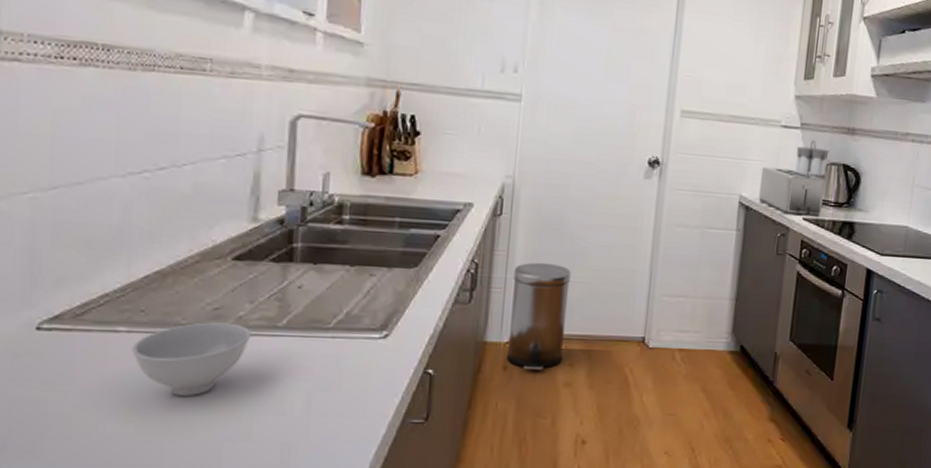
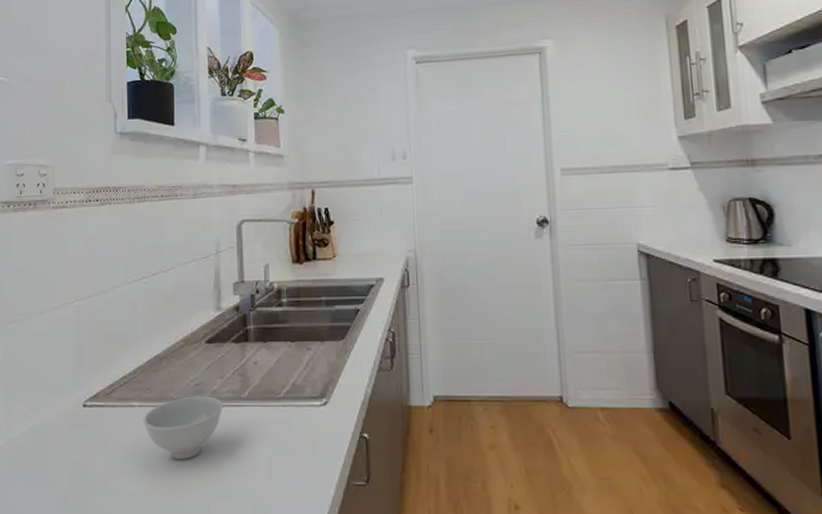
pedal bin: present [506,262,571,370] -> none [426,327,483,433]
toaster: present [758,167,826,217] -> none [655,210,734,258]
spice rack: present [795,139,829,207] -> none [690,176,735,246]

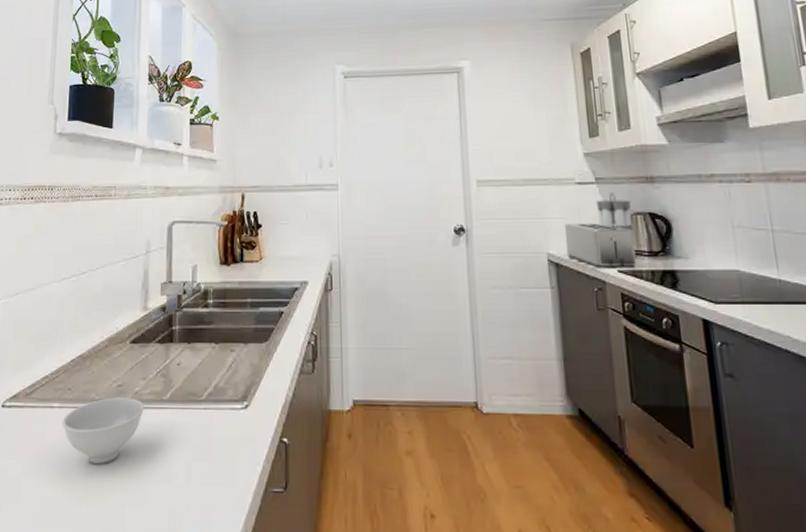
toaster: none [655,210,734,258] -> present [564,223,636,268]
spice rack: none [690,176,735,246] -> present [595,191,637,258]

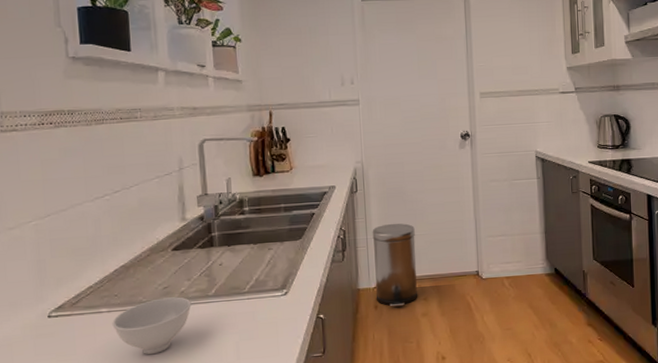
pedal bin: none [347,331,400,438] -> present [372,223,417,307]
toaster: present [564,223,636,268] -> none [549,125,603,161]
spice rack: present [595,191,637,258] -> none [574,98,603,151]

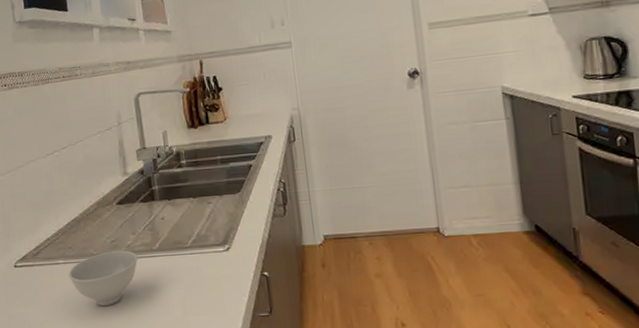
pedal bin: present [372,223,417,307] -> none [314,174,369,266]

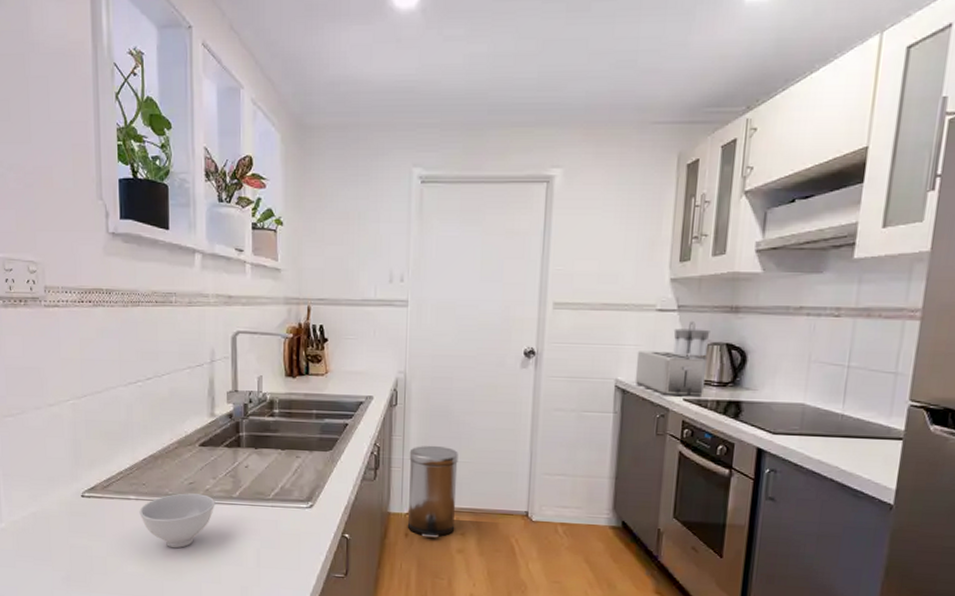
pedal bin: none [314,174,369,266] -> present [407,445,458,538]
toaster: none [517,52,591,96] -> present [634,351,708,397]
spice rack: none [549,20,592,82] -> present [673,320,710,387]

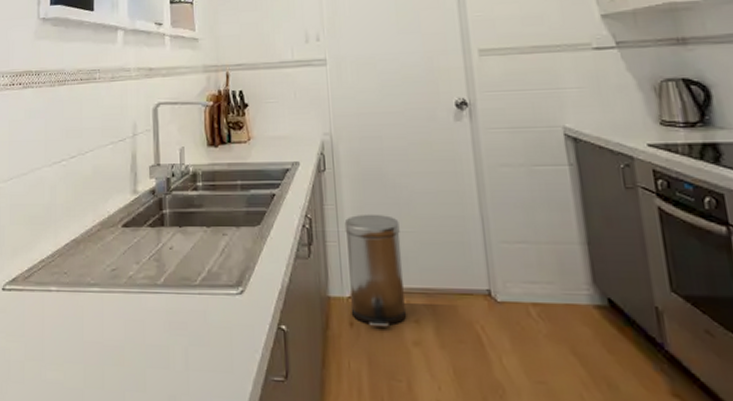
bowl: present [139,493,215,549] -> none [60,281,139,349]
toaster: present [634,351,708,397] -> none [581,92,670,142]
spice rack: present [673,320,710,387] -> none [617,56,670,130]

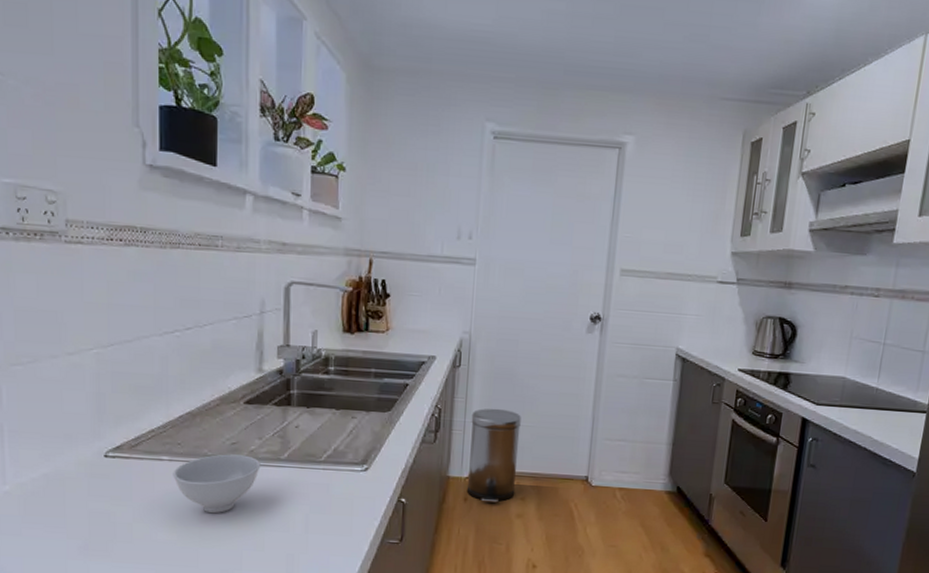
bowl: none [60,281,139,349] -> present [173,454,261,514]

